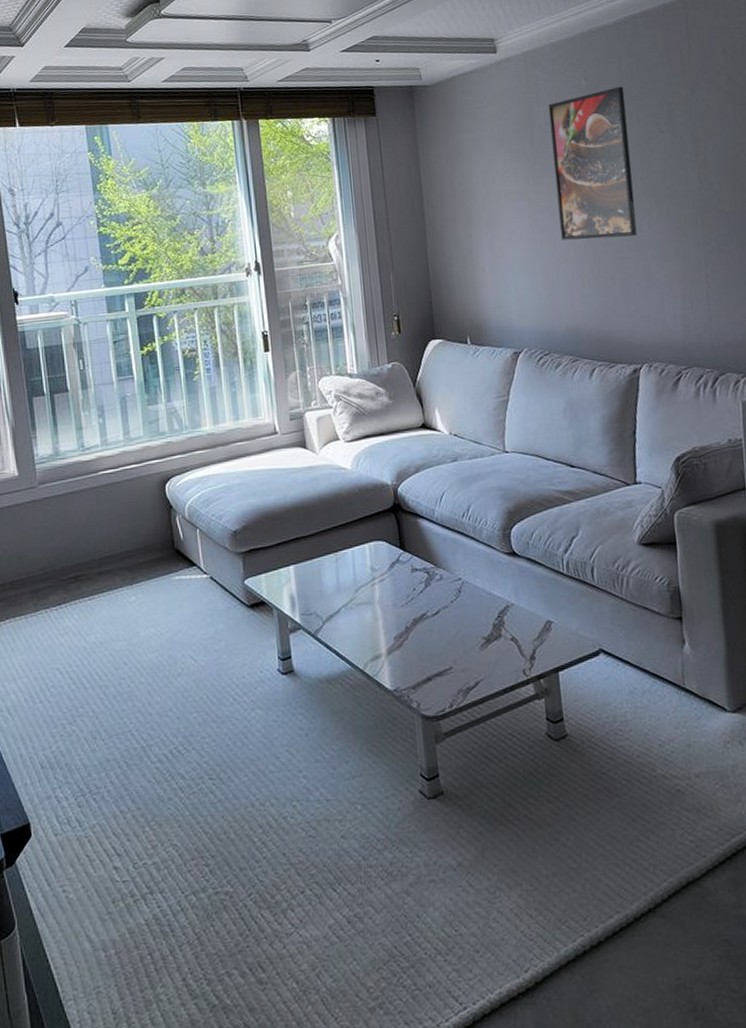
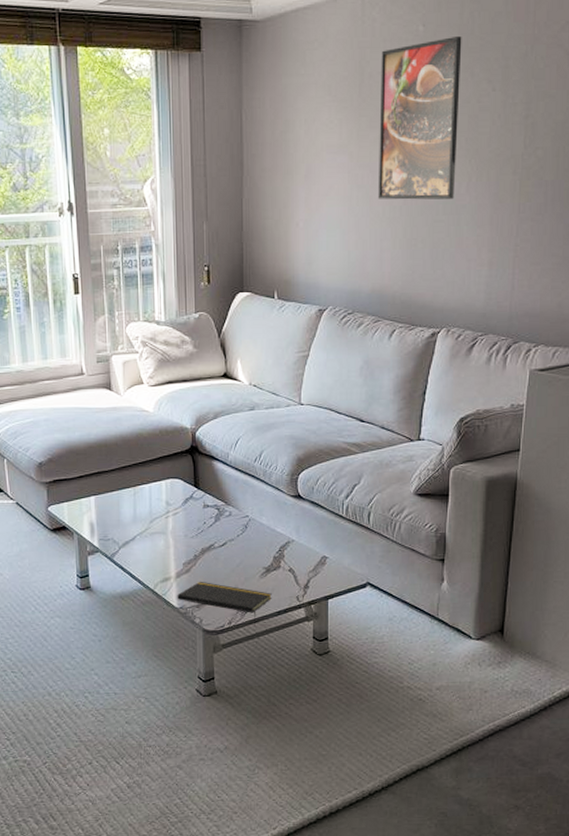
notepad: none [390,657,496,705] -> present [177,581,272,623]

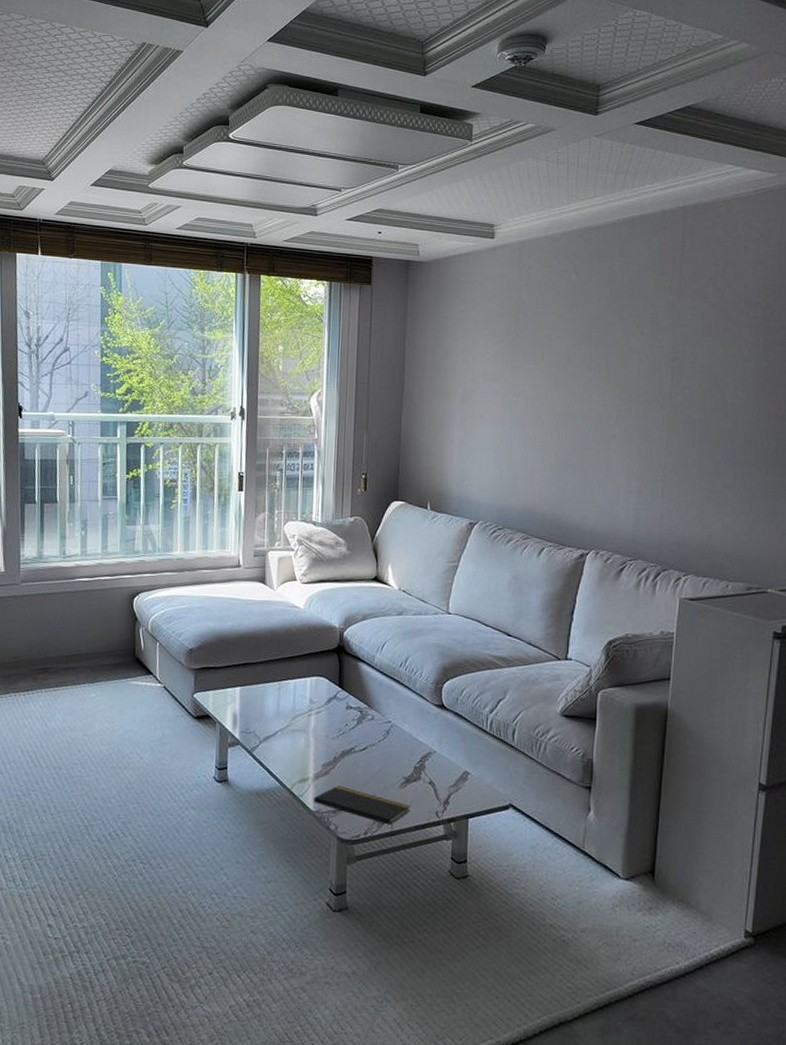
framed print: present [377,35,462,200] -> none [530,284,612,429]

